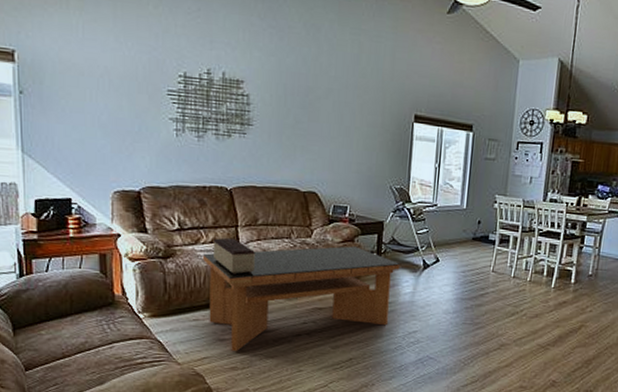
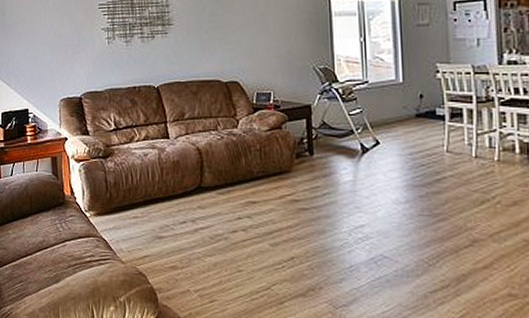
coffee table: present [203,246,400,352] -> none [138,134,335,250]
decorative box: present [214,237,255,275] -> none [146,134,185,170]

